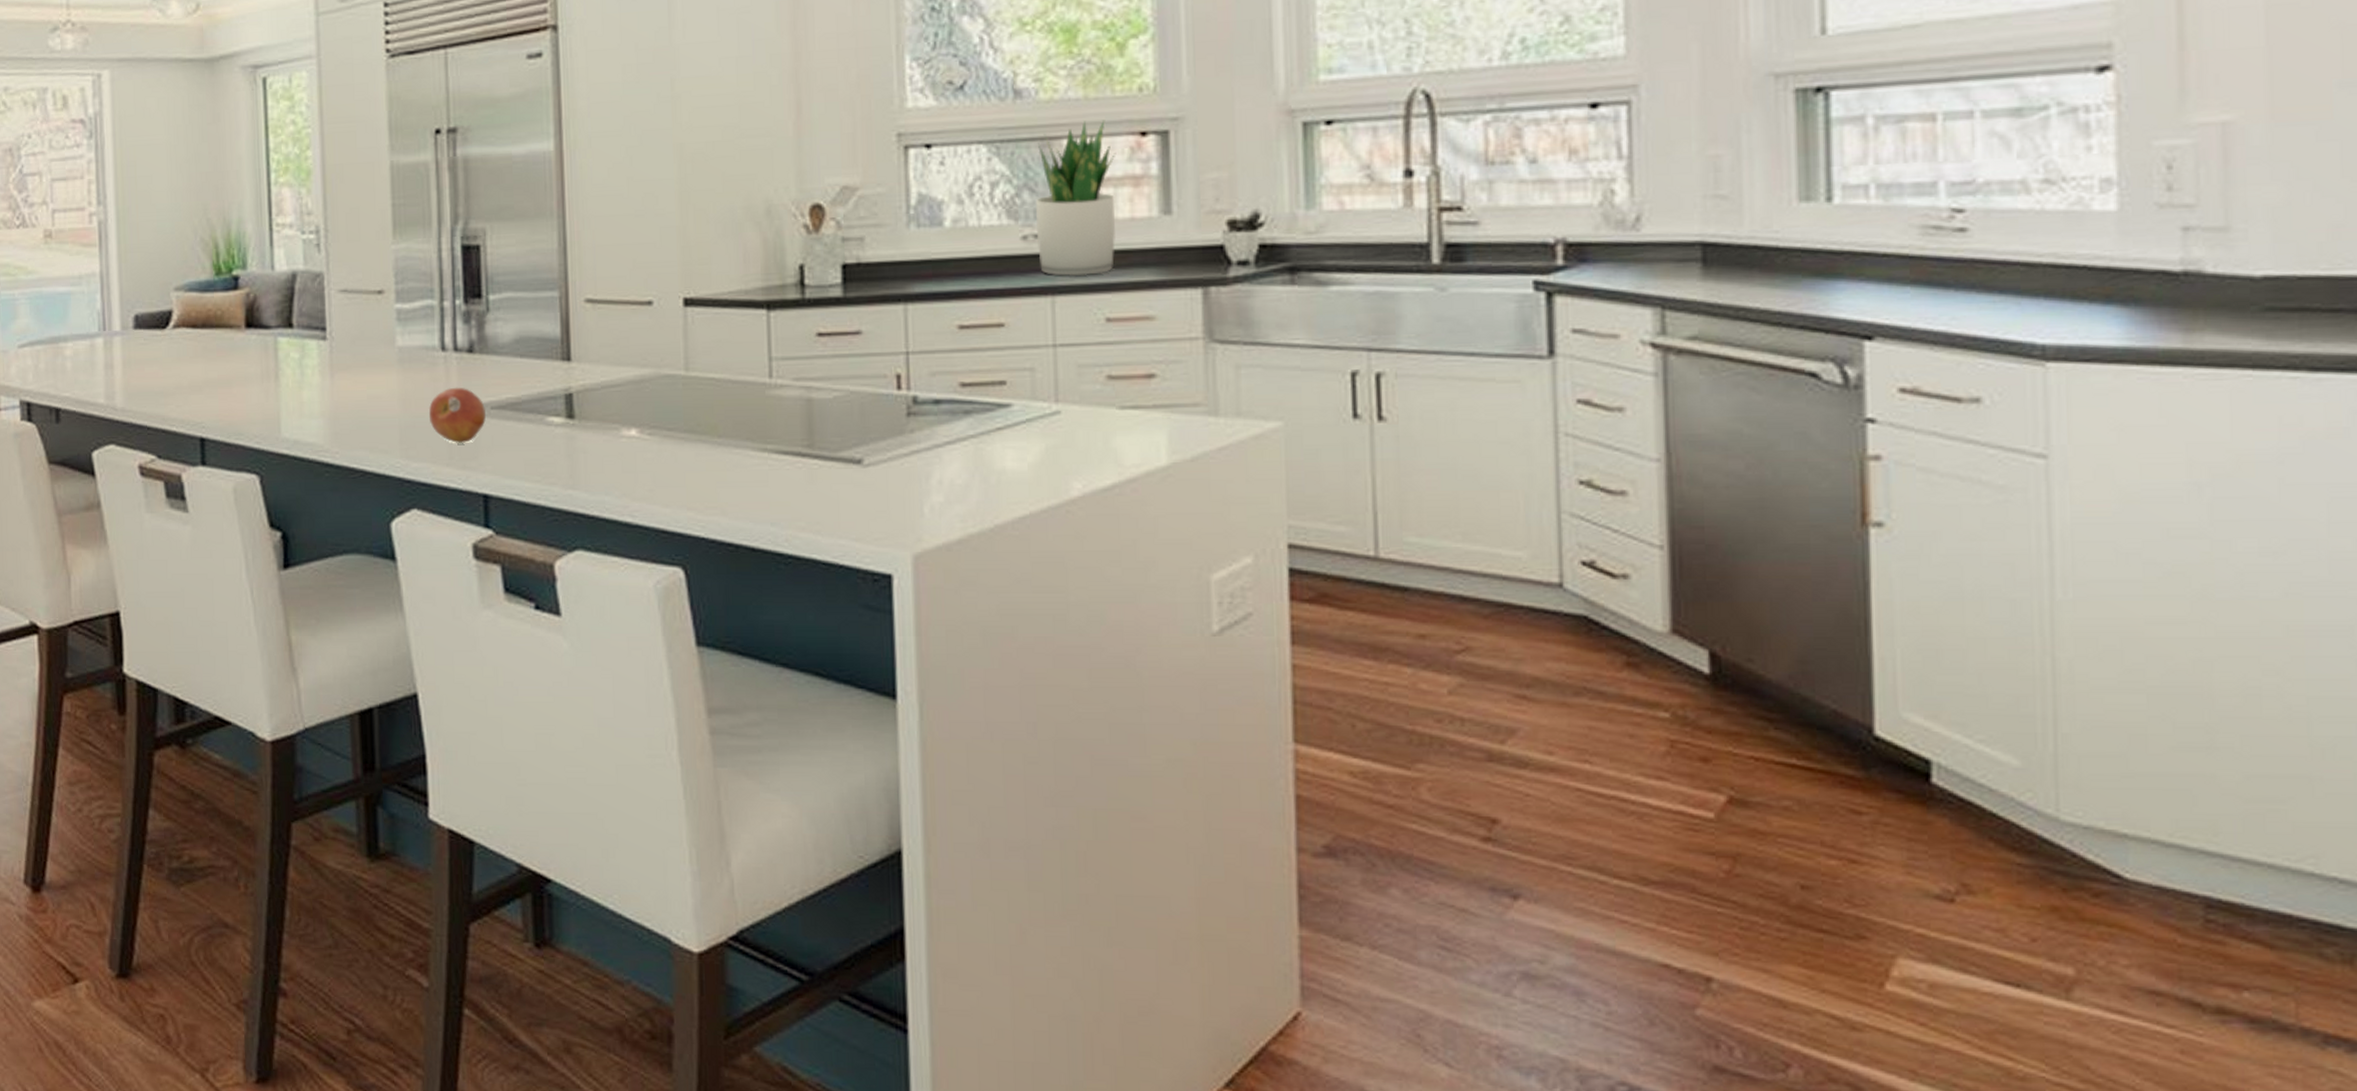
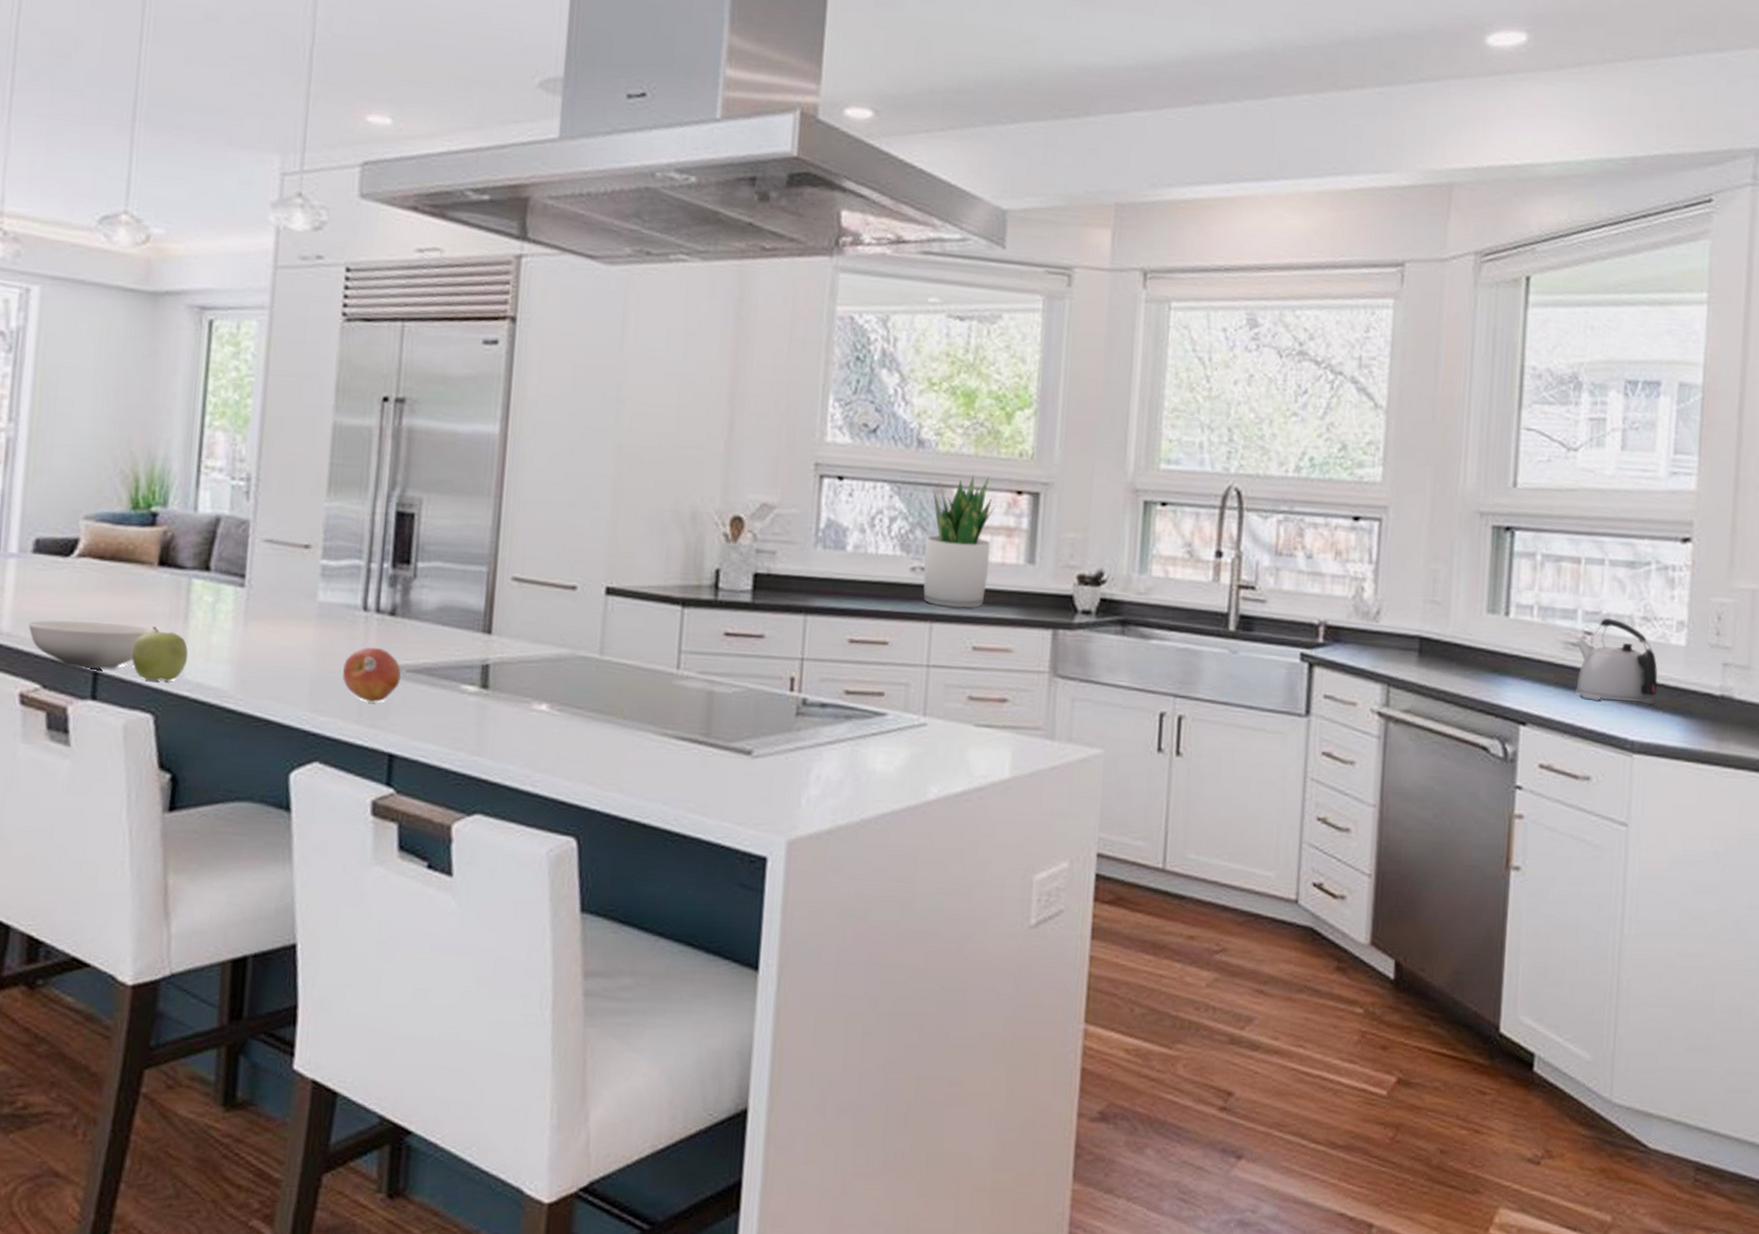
bowl: none [137,388,255,435] -> present [27,619,160,669]
fruit: none [232,388,283,442] -> present [132,627,188,681]
kettle: none [1940,186,2077,299] -> present [1575,617,1658,704]

